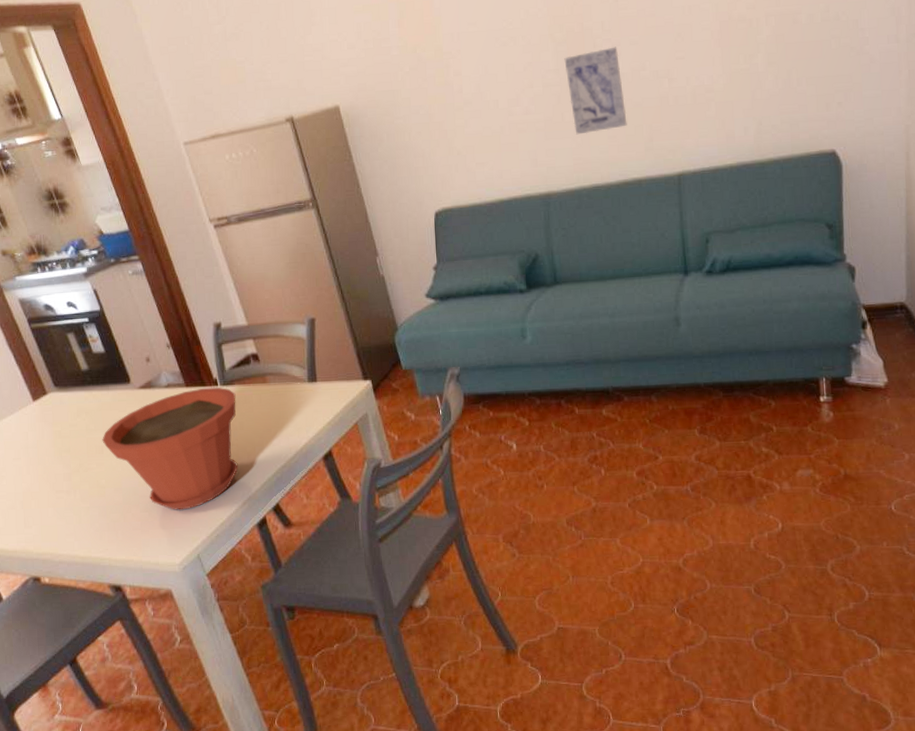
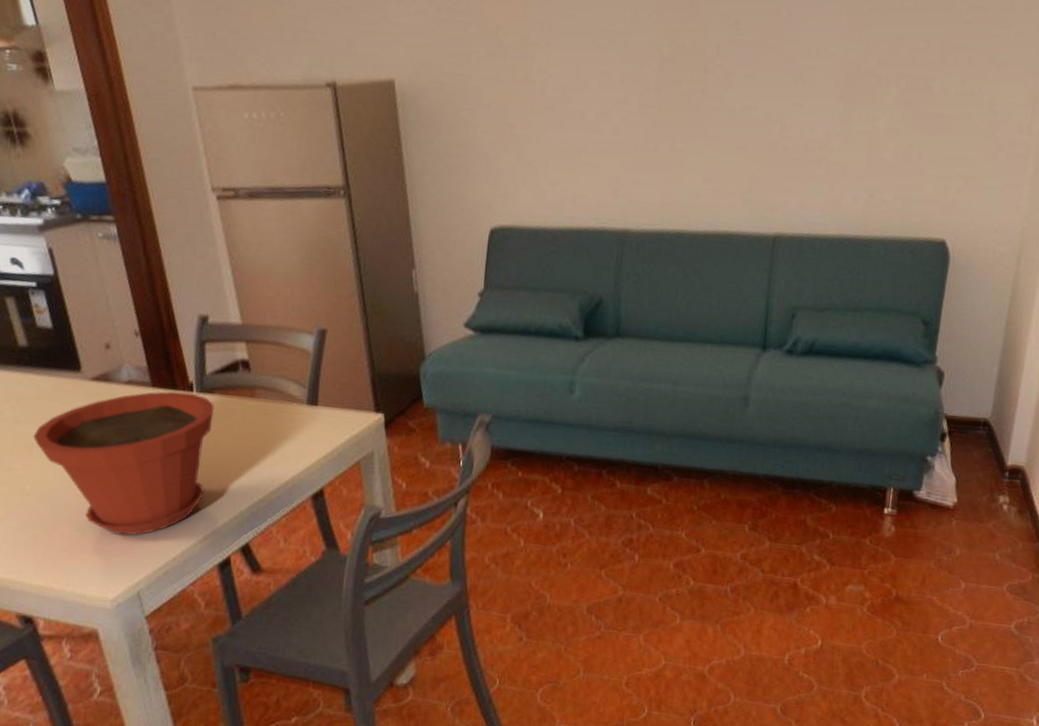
wall art: present [564,46,627,135] -> none [667,75,730,171]

